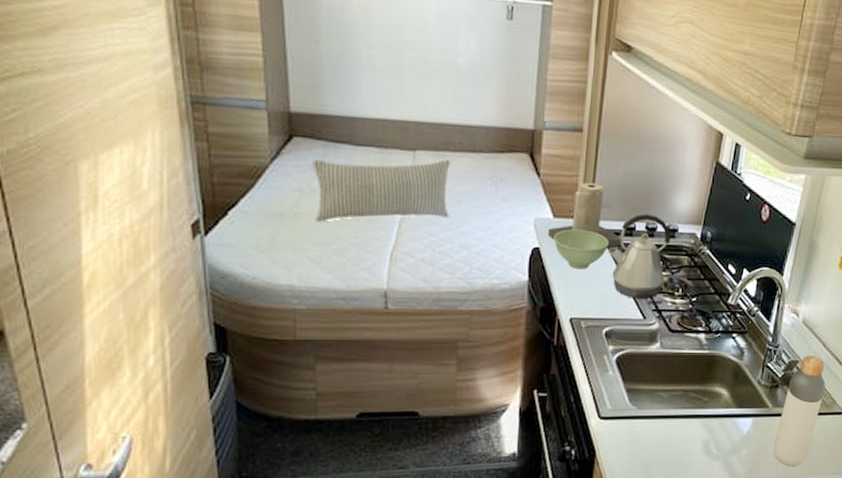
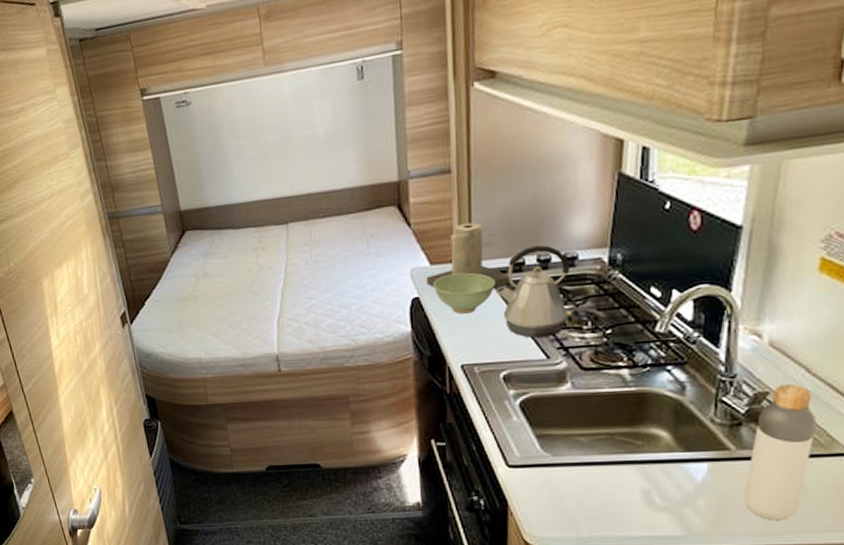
pillow: present [312,159,451,222] -> none [203,226,326,301]

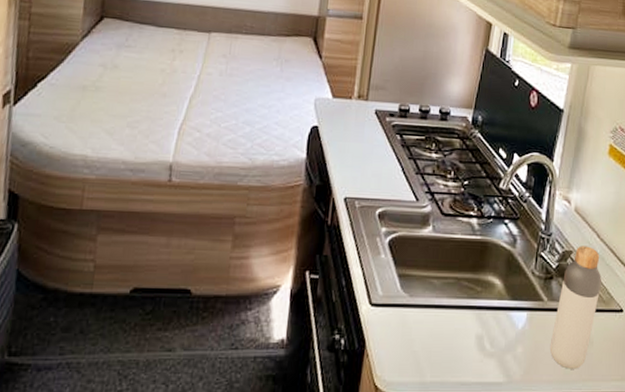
paper towel roll: present [426,222,511,288] -> none [327,65,397,129]
bowl: present [433,272,495,314] -> none [332,109,384,149]
kettle: present [495,245,572,338] -> none [383,96,444,180]

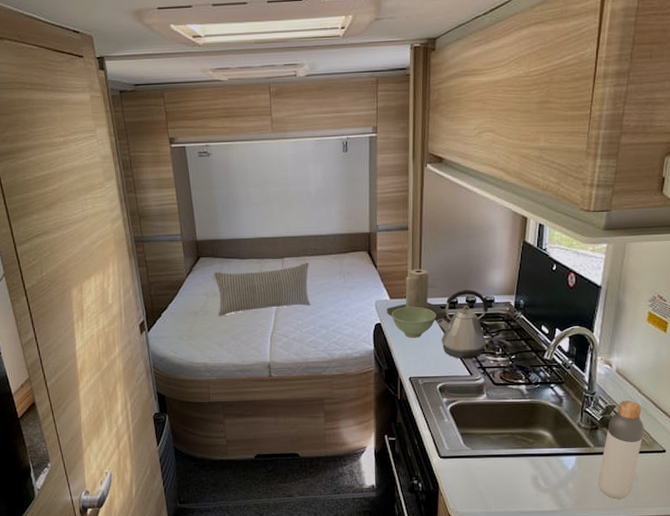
pillow: none [114,38,242,96] -> present [213,262,311,317]
paper towel roll: none [327,65,397,129] -> present [387,269,448,319]
bowl: none [332,109,384,149] -> present [392,306,436,338]
kettle: none [383,96,444,180] -> present [436,290,489,359]

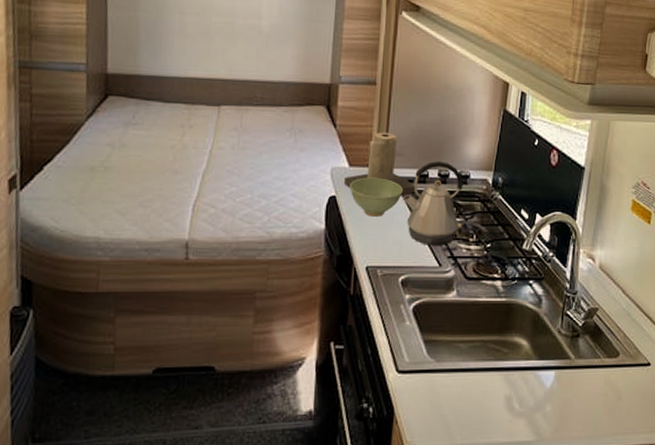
pillow: present [213,262,311,317] -> none [124,113,253,175]
bottle: present [598,400,644,499] -> none [578,302,628,424]

